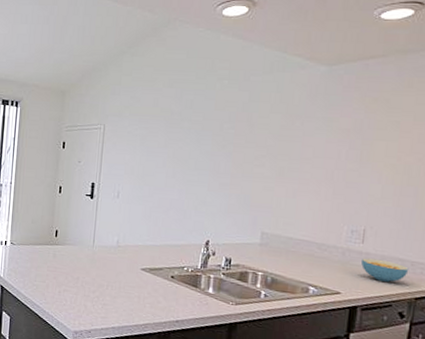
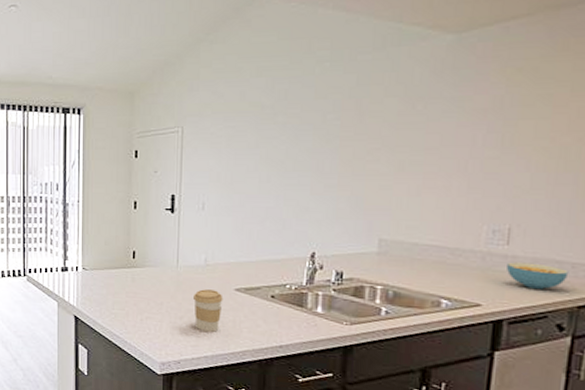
coffee cup: none [105,267,131,306] -> present [194,289,223,332]

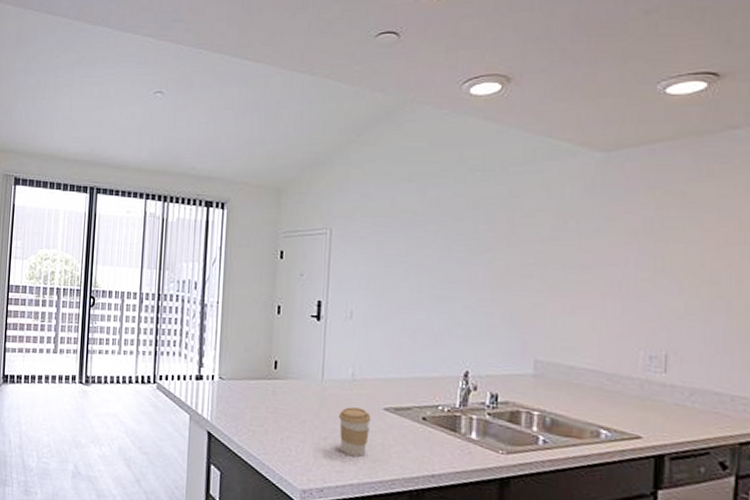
cereal bowl: present [507,262,569,290] -> none [666,391,728,424]

